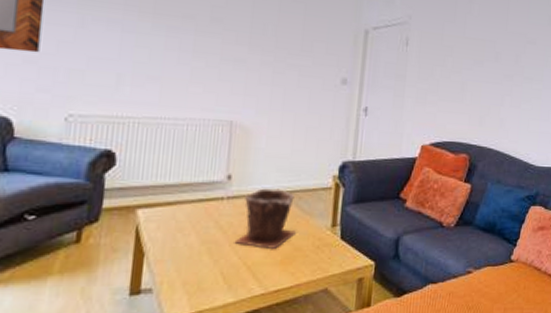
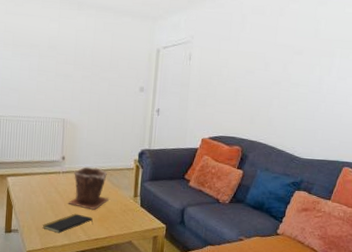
notepad: none [192,256,273,288] -> present [42,213,93,234]

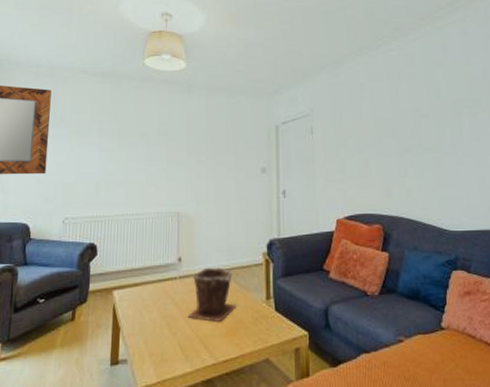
notepad: present [42,213,93,234] -> none [157,329,220,359]

